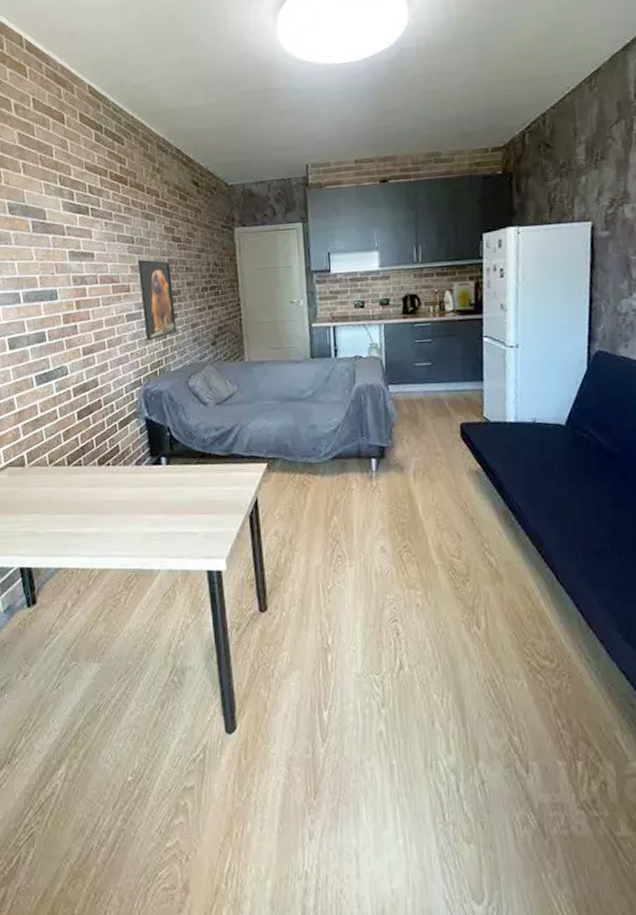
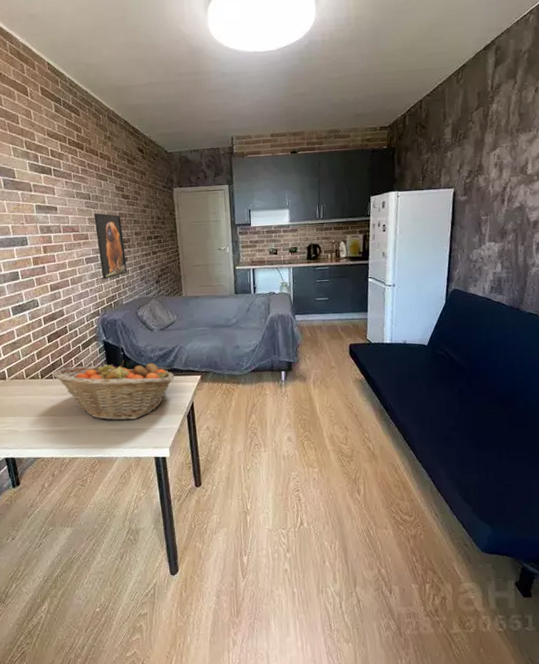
fruit basket: none [82,442,233,522] -> present [53,360,174,421]

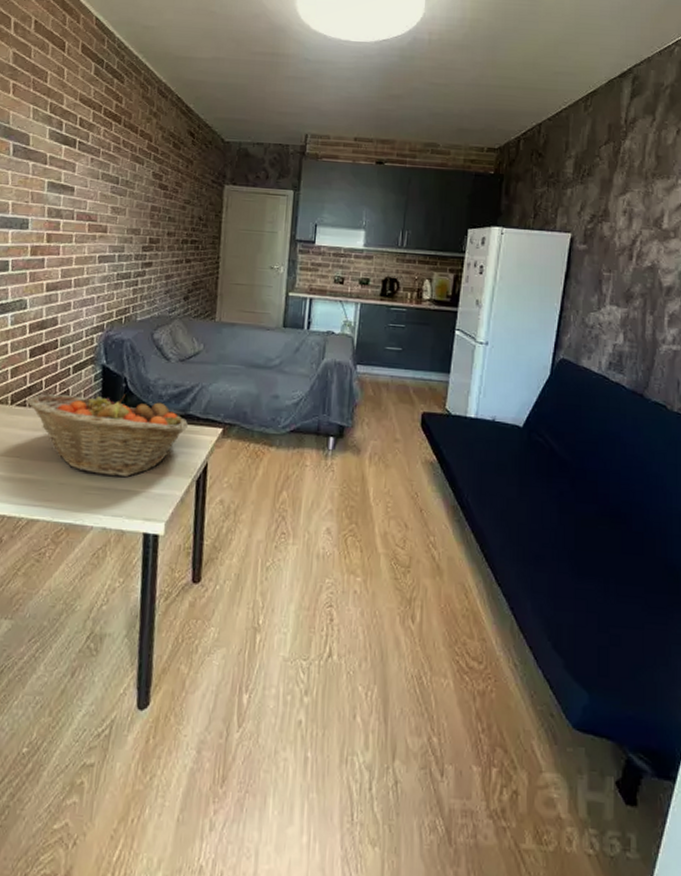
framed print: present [94,213,127,279] -> none [116,201,153,286]

